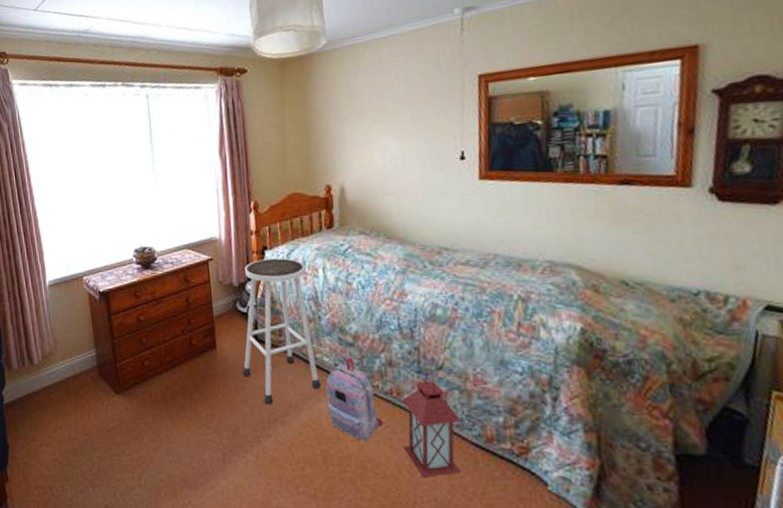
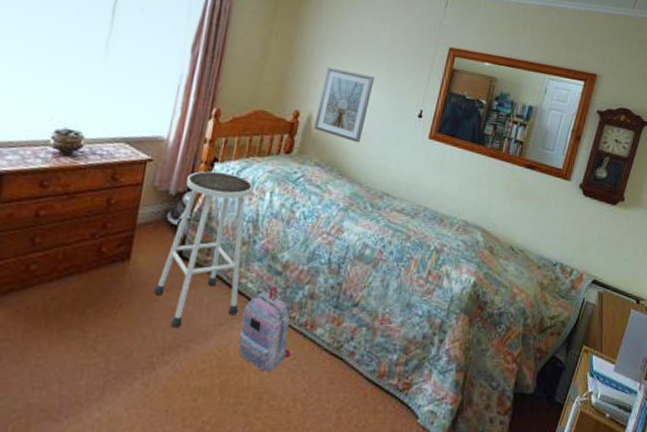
picture frame: none [346,130,402,203] -> present [314,67,374,143]
lantern: present [402,367,462,477] -> none [304,303,363,410]

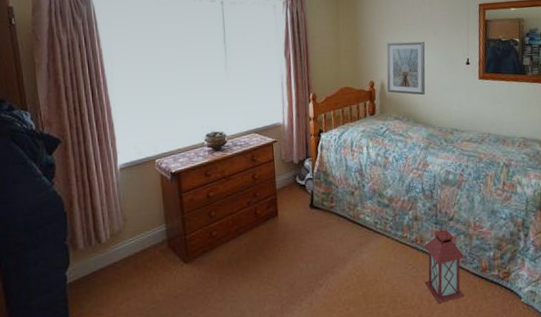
stool: present [154,171,253,329] -> none [300,139,364,260]
backpack: present [238,285,291,372] -> none [367,215,410,281]
lantern: none [304,303,363,410] -> present [424,219,466,304]

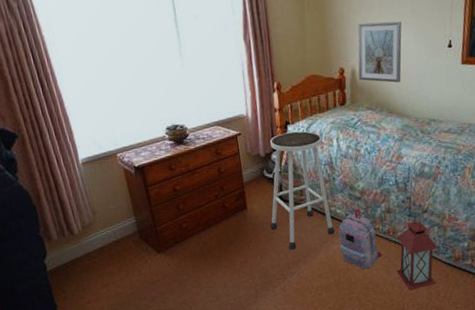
stool: none [300,139,364,260] -> present [270,131,335,250]
backpack: none [367,215,410,281] -> present [338,208,382,270]

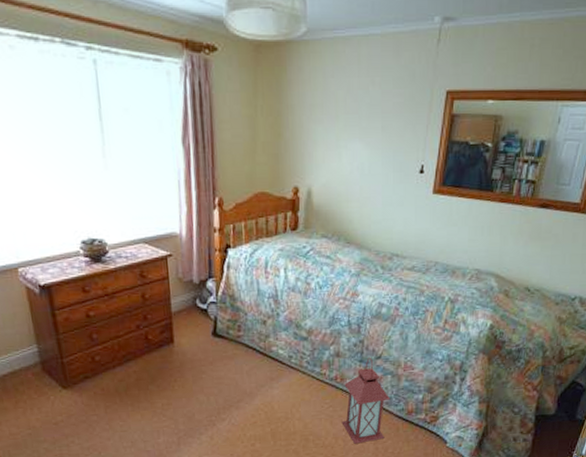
stool: present [270,131,335,250] -> none [200,256,275,393]
backpack: present [338,208,382,270] -> none [279,349,327,419]
picture frame: present [357,21,402,83] -> none [315,136,369,210]

